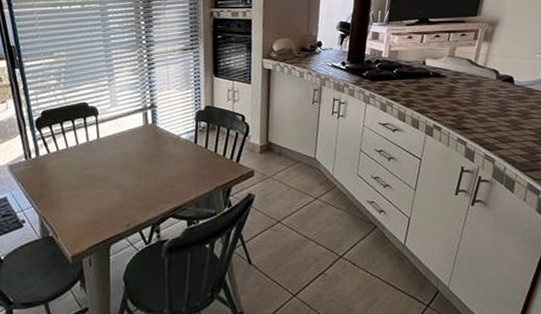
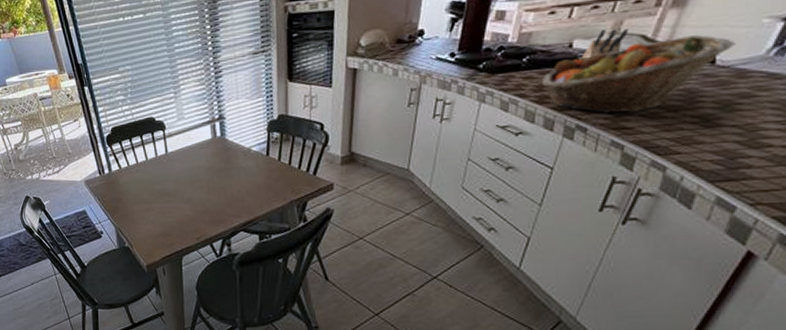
fruit basket: none [408,62,524,117] -> present [542,35,736,114]
knife block: none [432,53,460,74] -> present [581,29,628,59]

